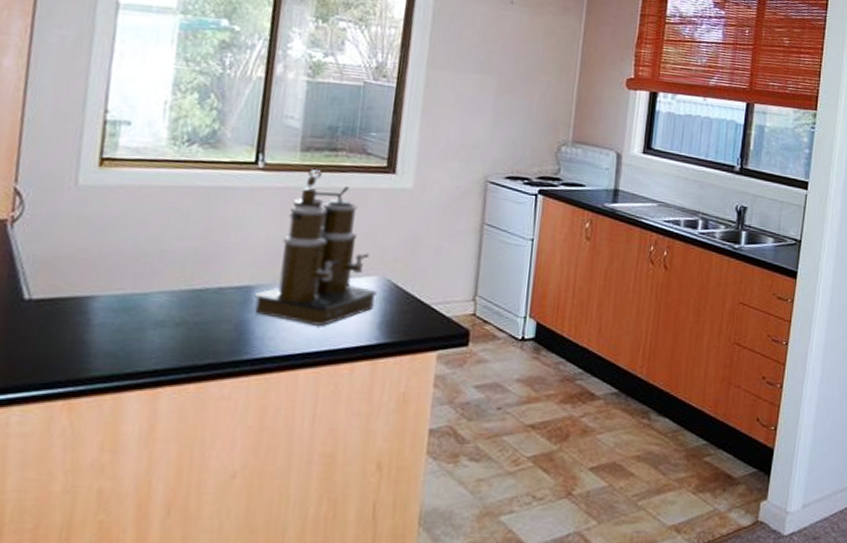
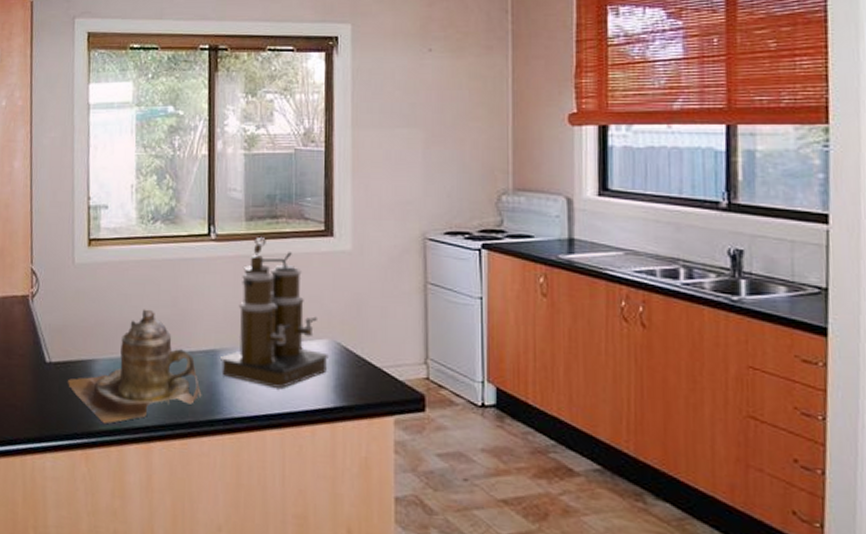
teapot: none [53,240,229,368] -> present [68,309,202,423]

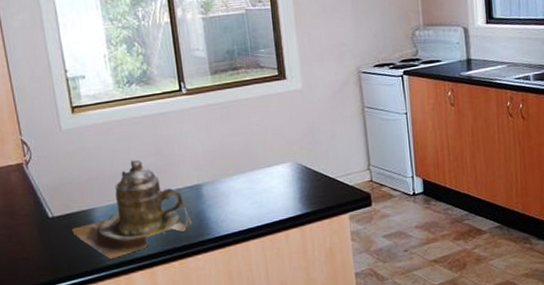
coffee maker: present [221,235,328,388] -> none [204,85,293,207]

